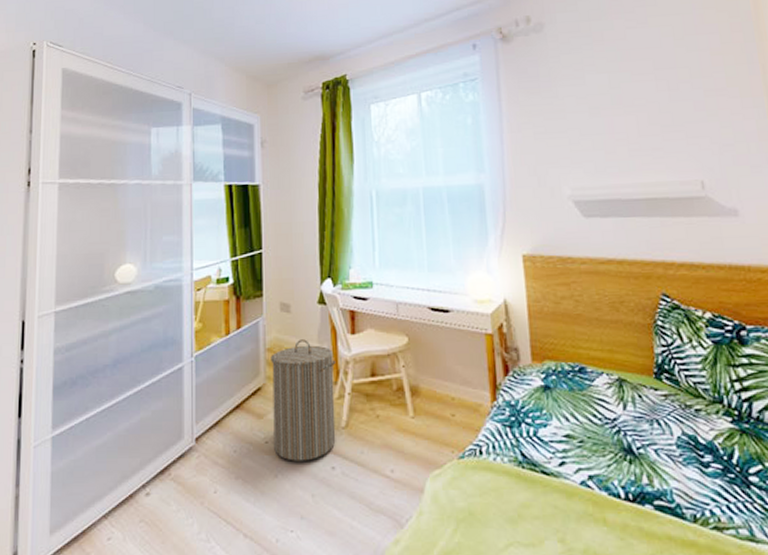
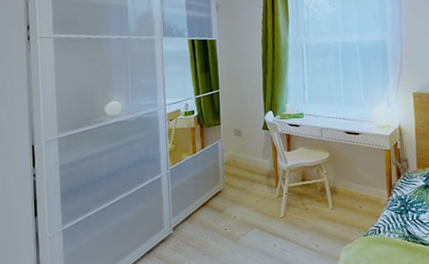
laundry hamper: present [271,339,336,461] -> none [227,156,277,242]

